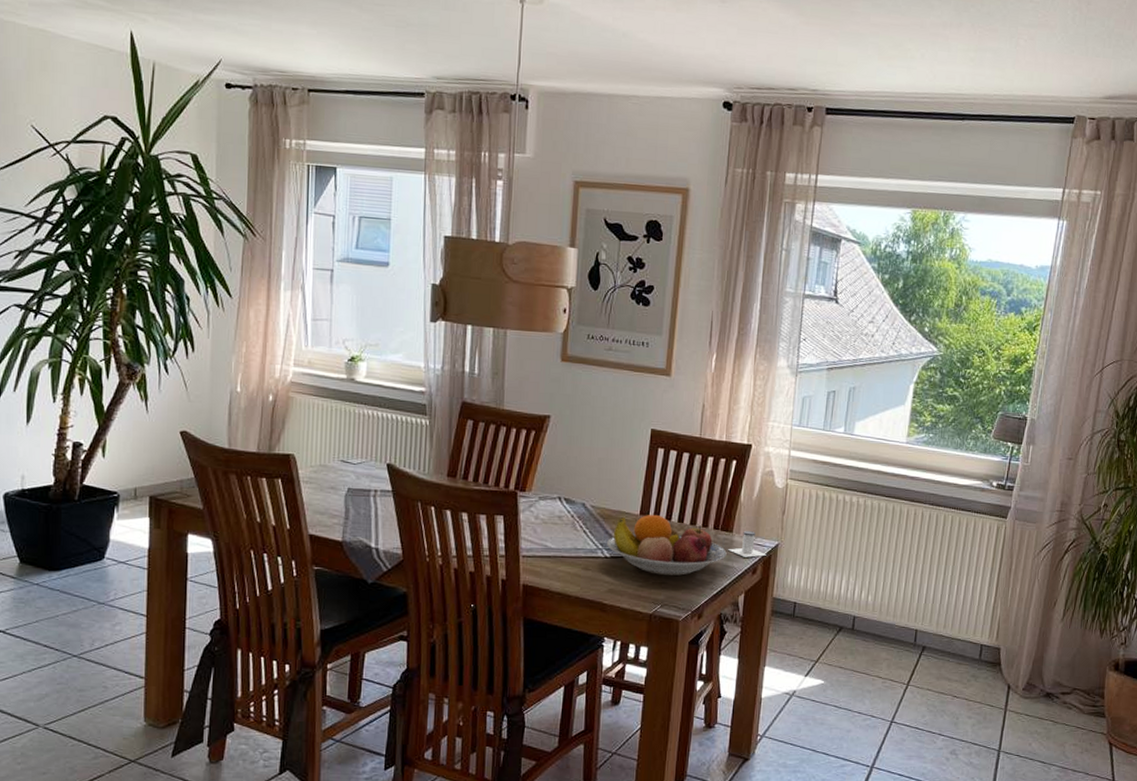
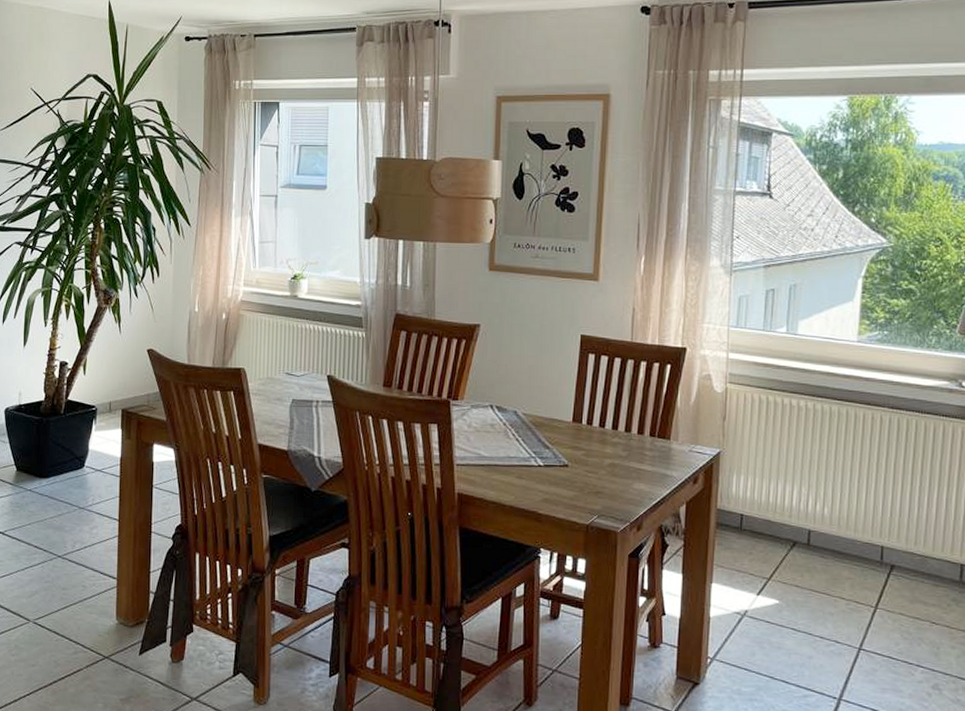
fruit bowl: present [607,514,727,576] -> none [540,421,665,485]
salt shaker: present [728,531,766,558] -> none [666,438,708,466]

